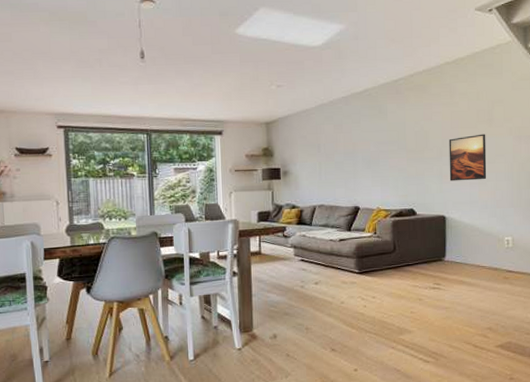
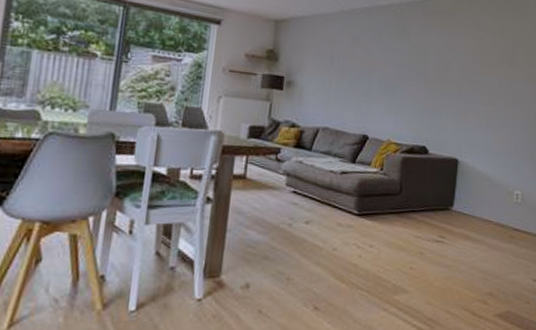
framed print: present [448,134,487,181] -> none [466,74,507,125]

